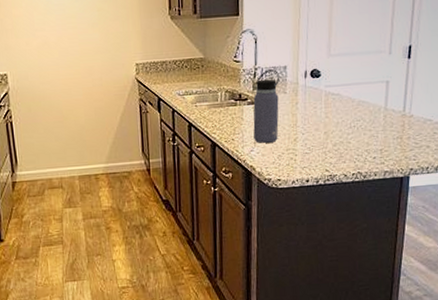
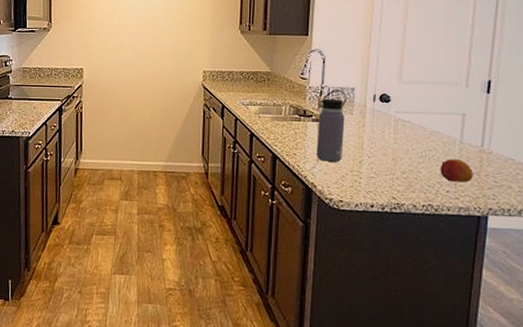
fruit: none [367,126,396,148] -> present [440,159,473,183]

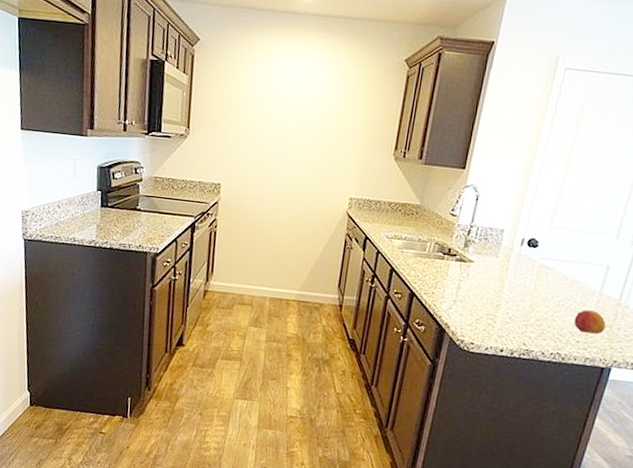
water bottle: present [317,90,347,162] -> none [454,229,495,304]

